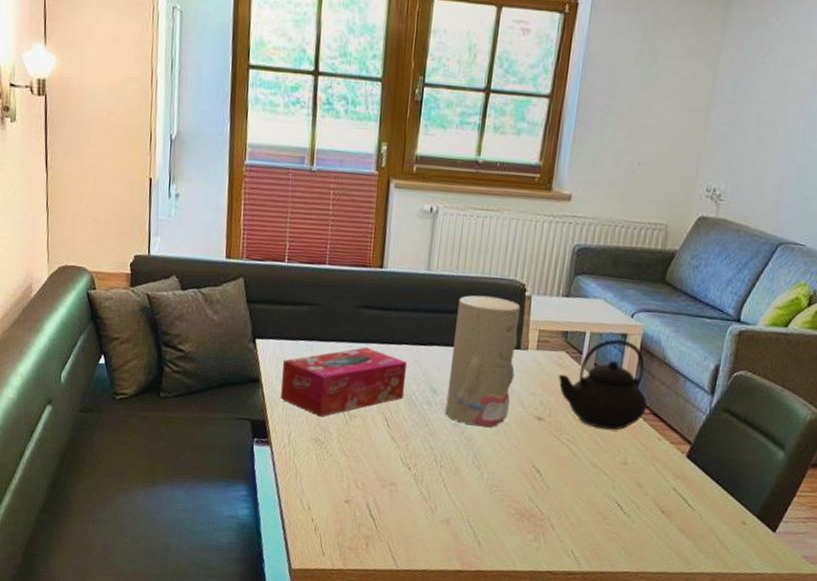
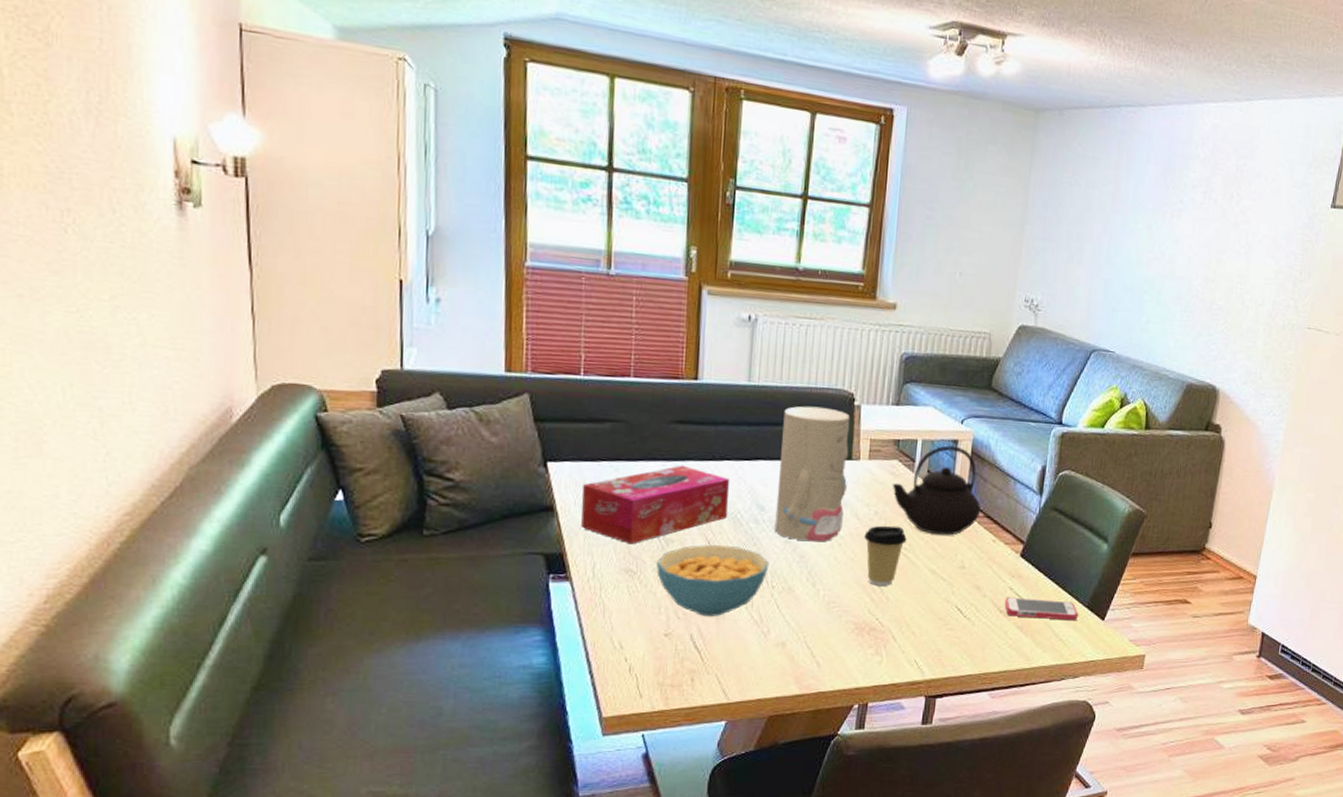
cereal bowl: none [341,421,439,489] -> present [657,544,769,616]
coffee cup: none [528,415,570,475] -> present [864,525,907,586]
smartphone: none [667,497,747,530] -> present [1004,597,1078,621]

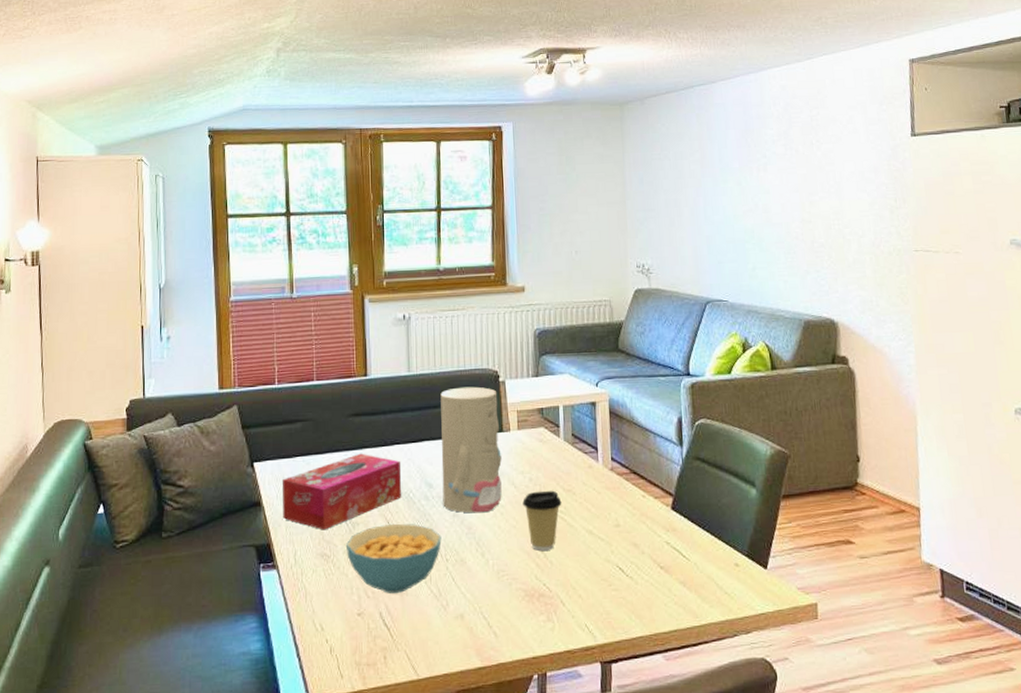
teapot: present [892,445,981,535] -> none [541,408,627,495]
smartphone: present [1004,597,1078,621] -> none [663,551,739,572]

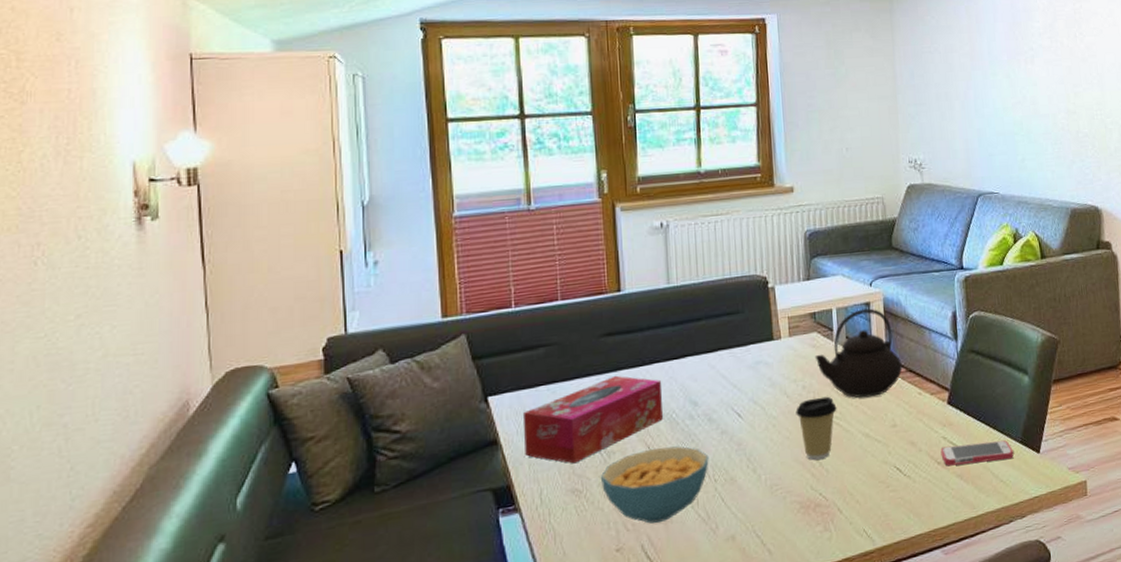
vase: present [440,386,502,513] -> none [704,295,774,429]
teapot: none [541,408,627,495] -> present [814,308,903,398]
smartphone: none [663,551,739,572] -> present [940,440,1014,466]

